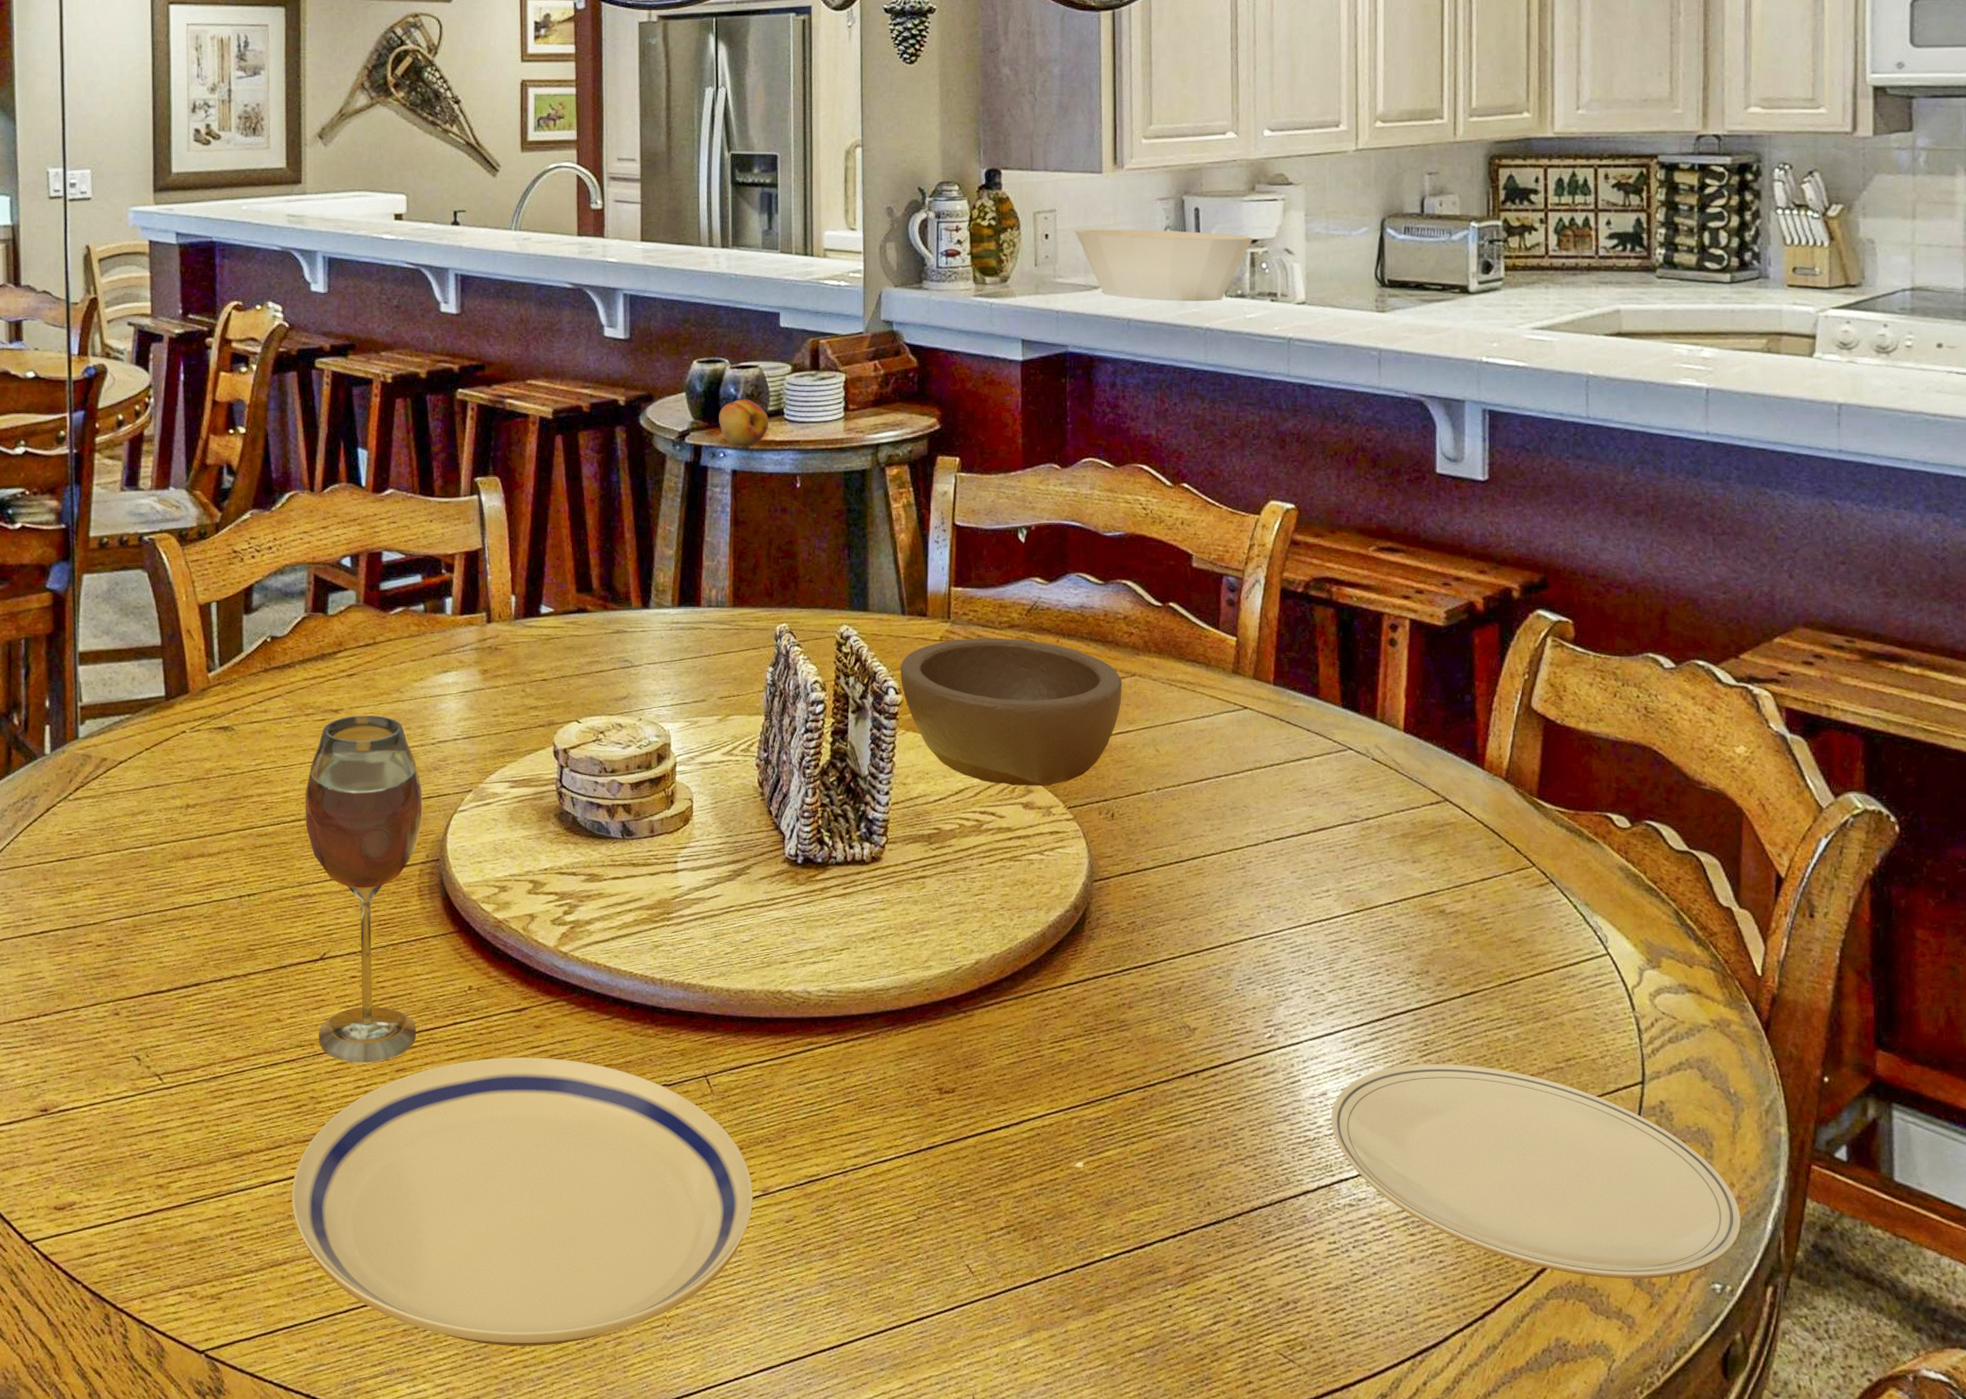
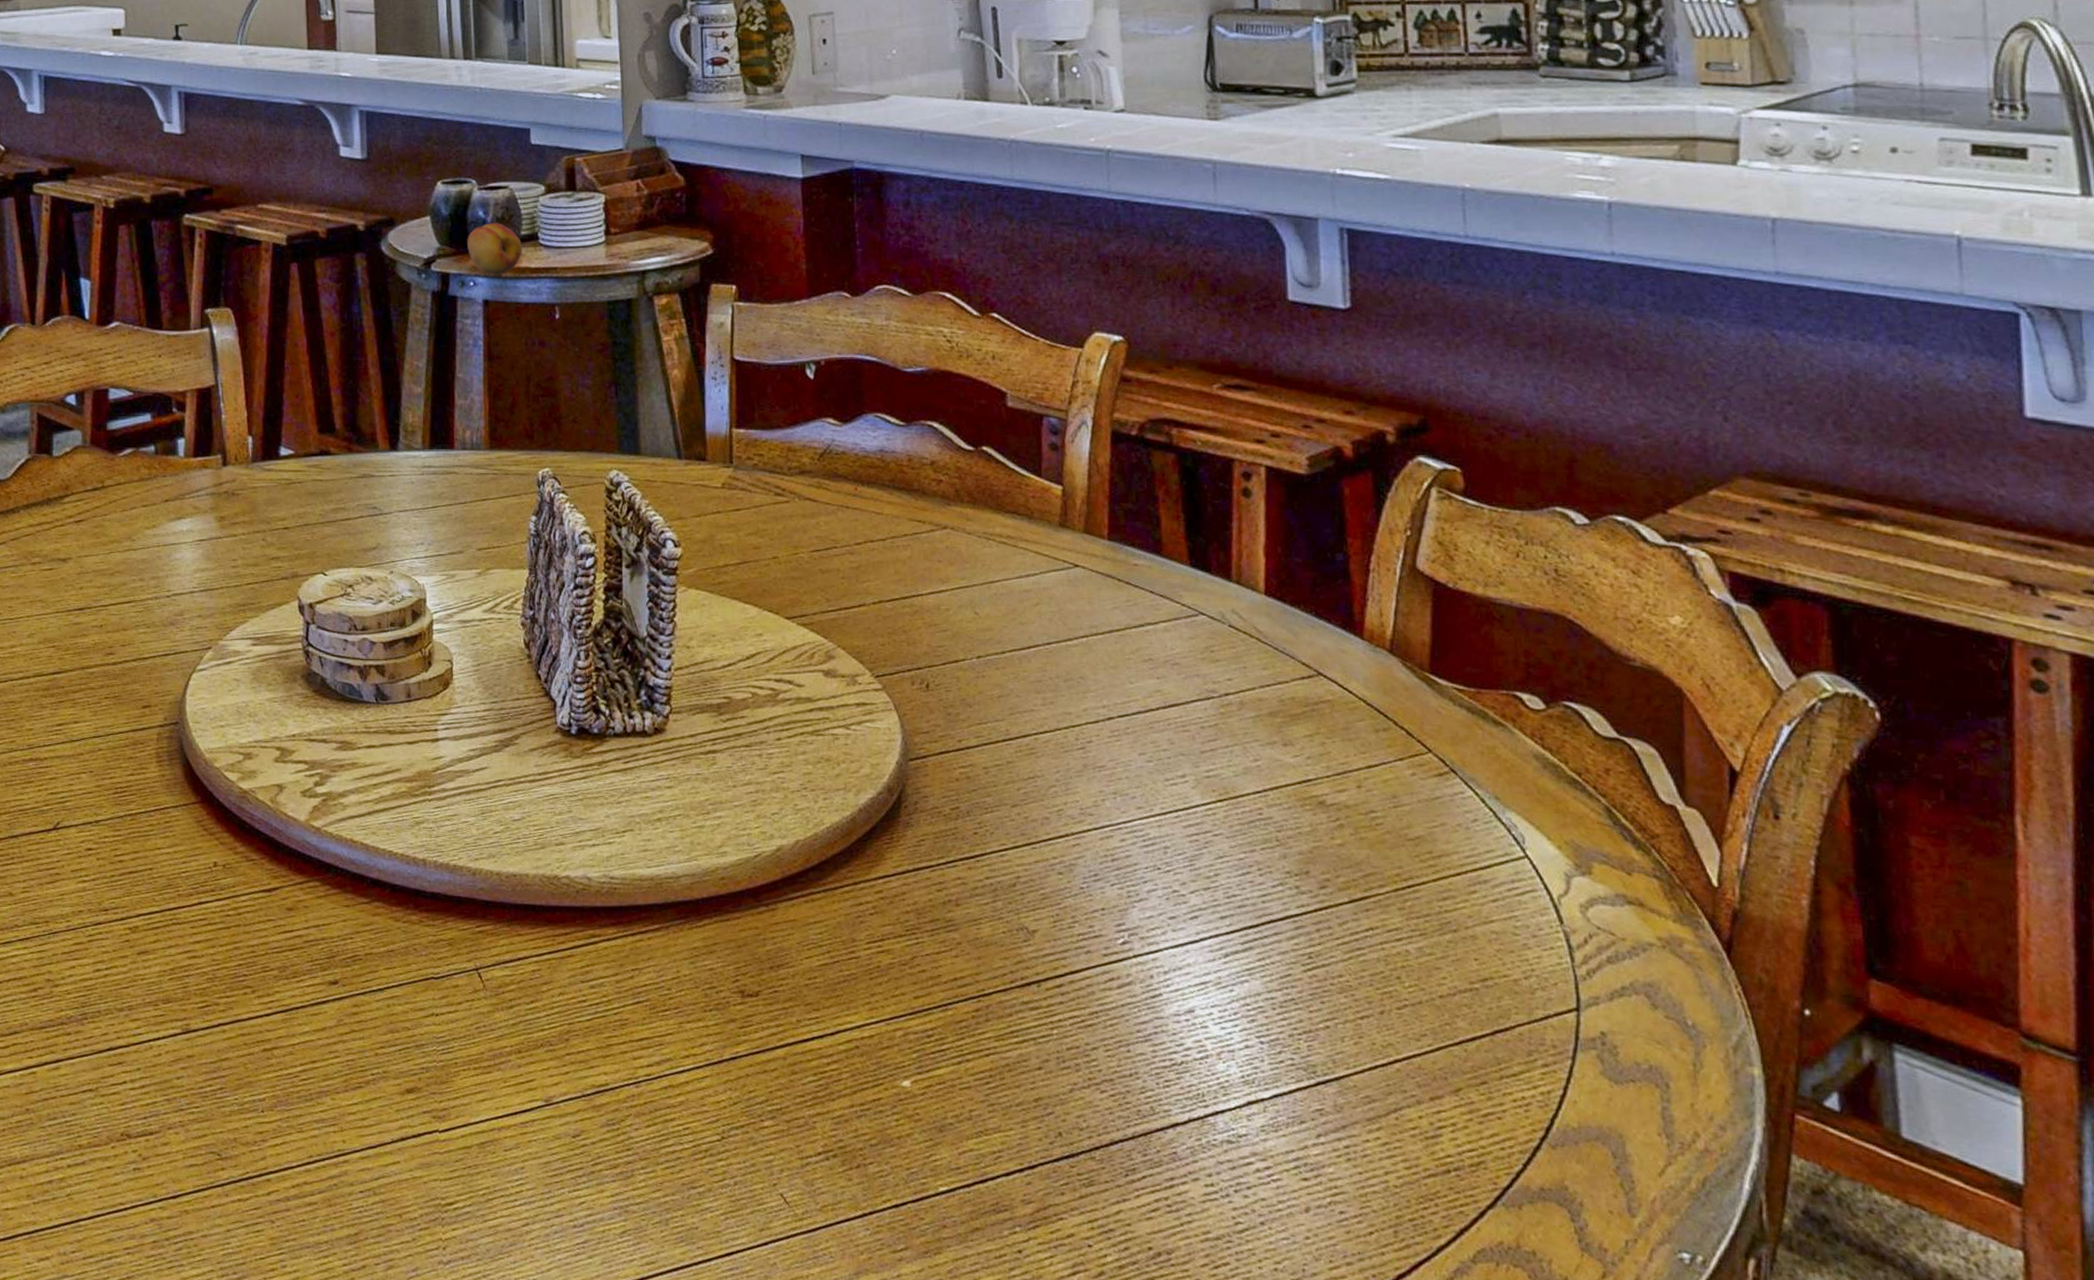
plate: present [292,1057,754,1346] -> none [29,942,535,1266]
wineglass: present [304,715,423,1063] -> none [33,565,159,944]
bowl: present [900,637,1122,786] -> none [678,485,933,652]
bowl: present [1075,229,1254,302] -> none [856,32,1061,111]
plate: present [1331,1063,1741,1279] -> none [1200,979,1711,1244]

